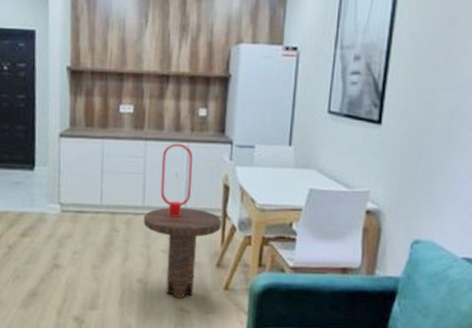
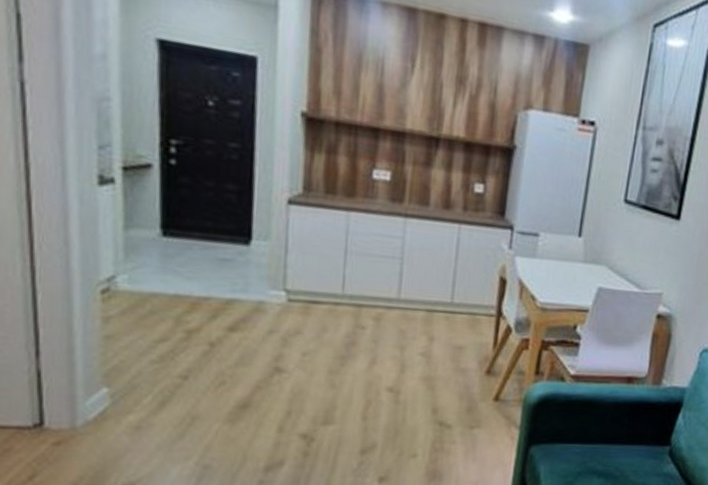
side table: present [143,207,222,298] -> none [397,301,496,411]
table lamp: present [160,143,193,217] -> none [421,223,465,314]

